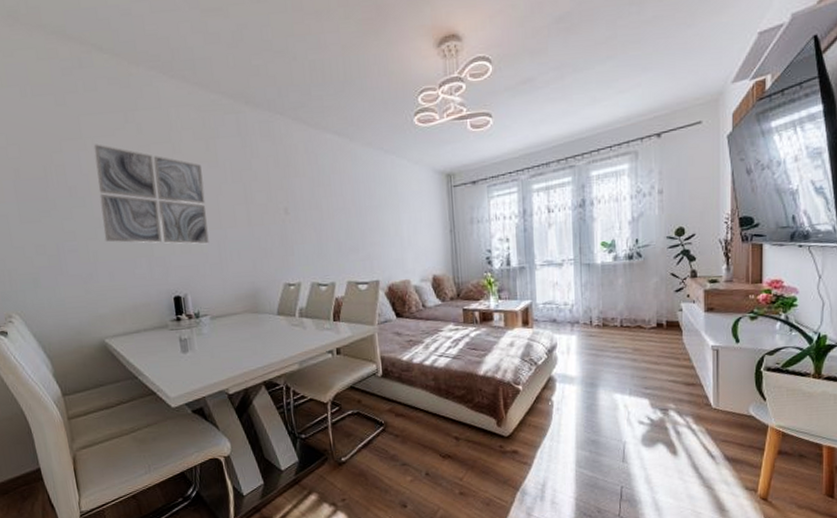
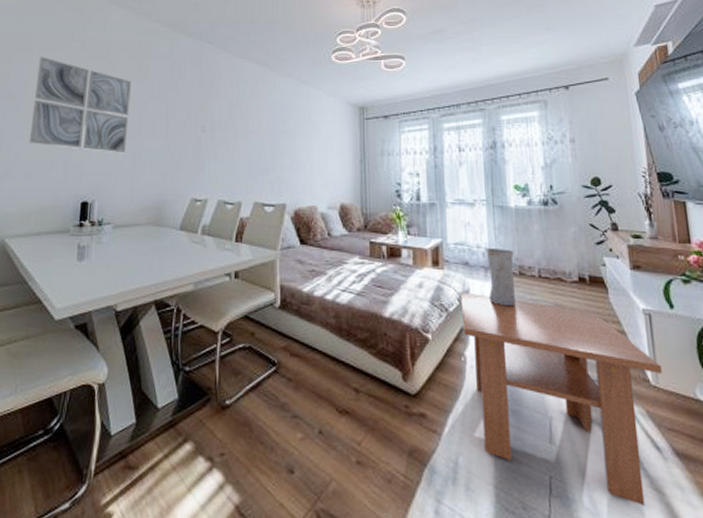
coffee table: none [548,346,723,500] -> present [460,292,663,506]
vase: none [573,304,599,355] -> present [487,248,515,307]

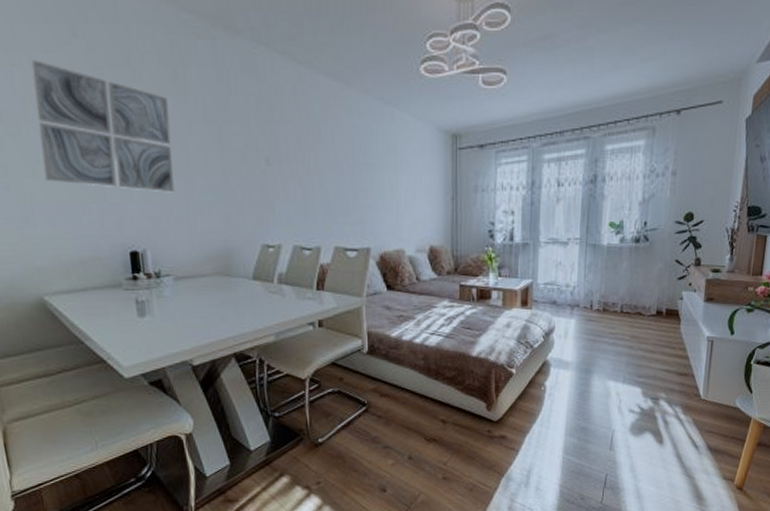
coffee table: present [460,292,663,506] -> none [545,329,713,488]
vase: present [487,248,515,307] -> none [571,287,600,341]

